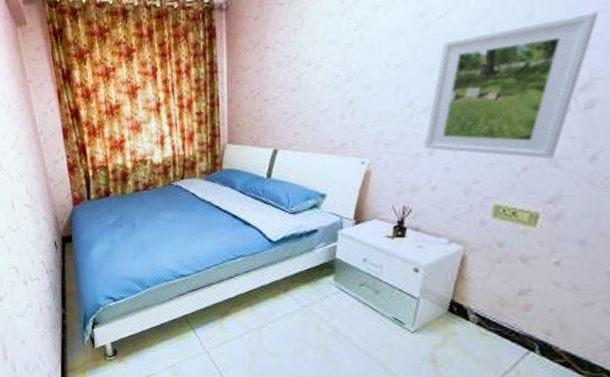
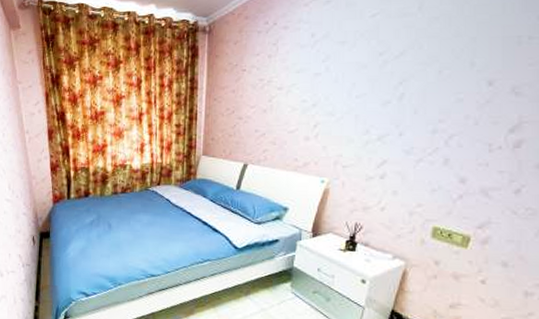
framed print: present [425,12,598,159] -> none [377,65,528,189]

